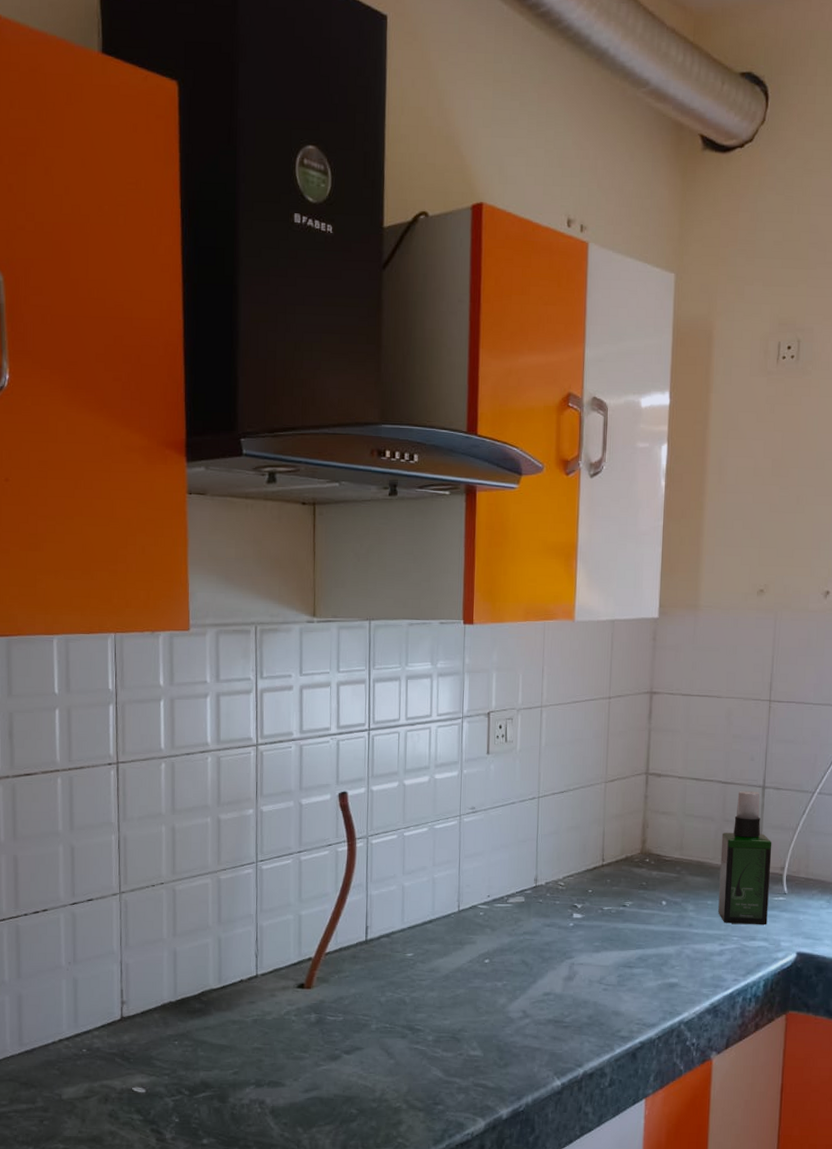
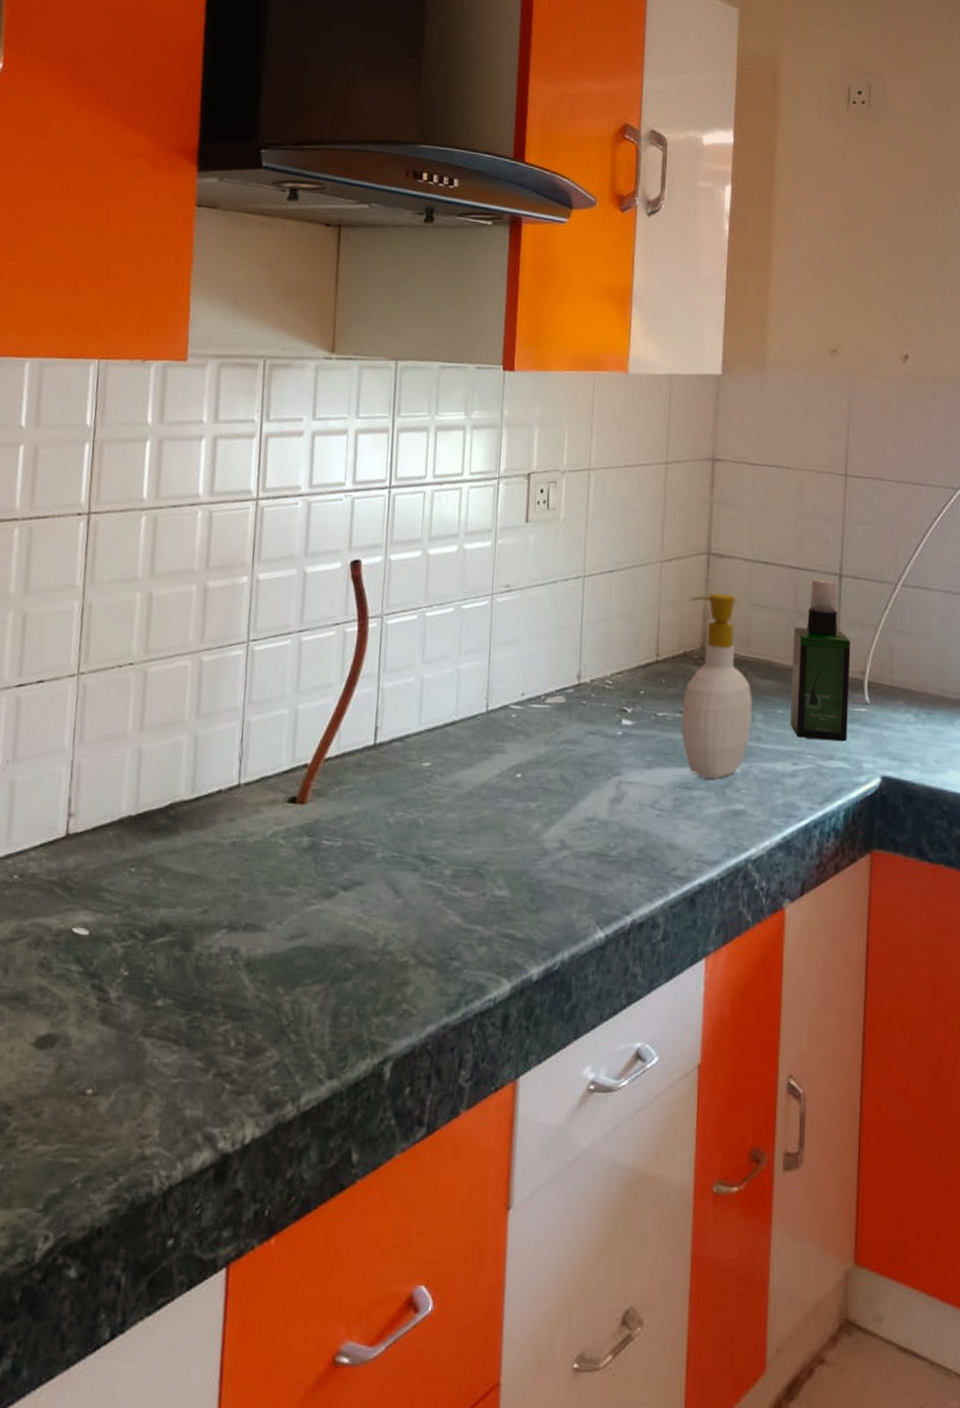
soap bottle: none [623,806,686,958] -> present [680,593,753,779]

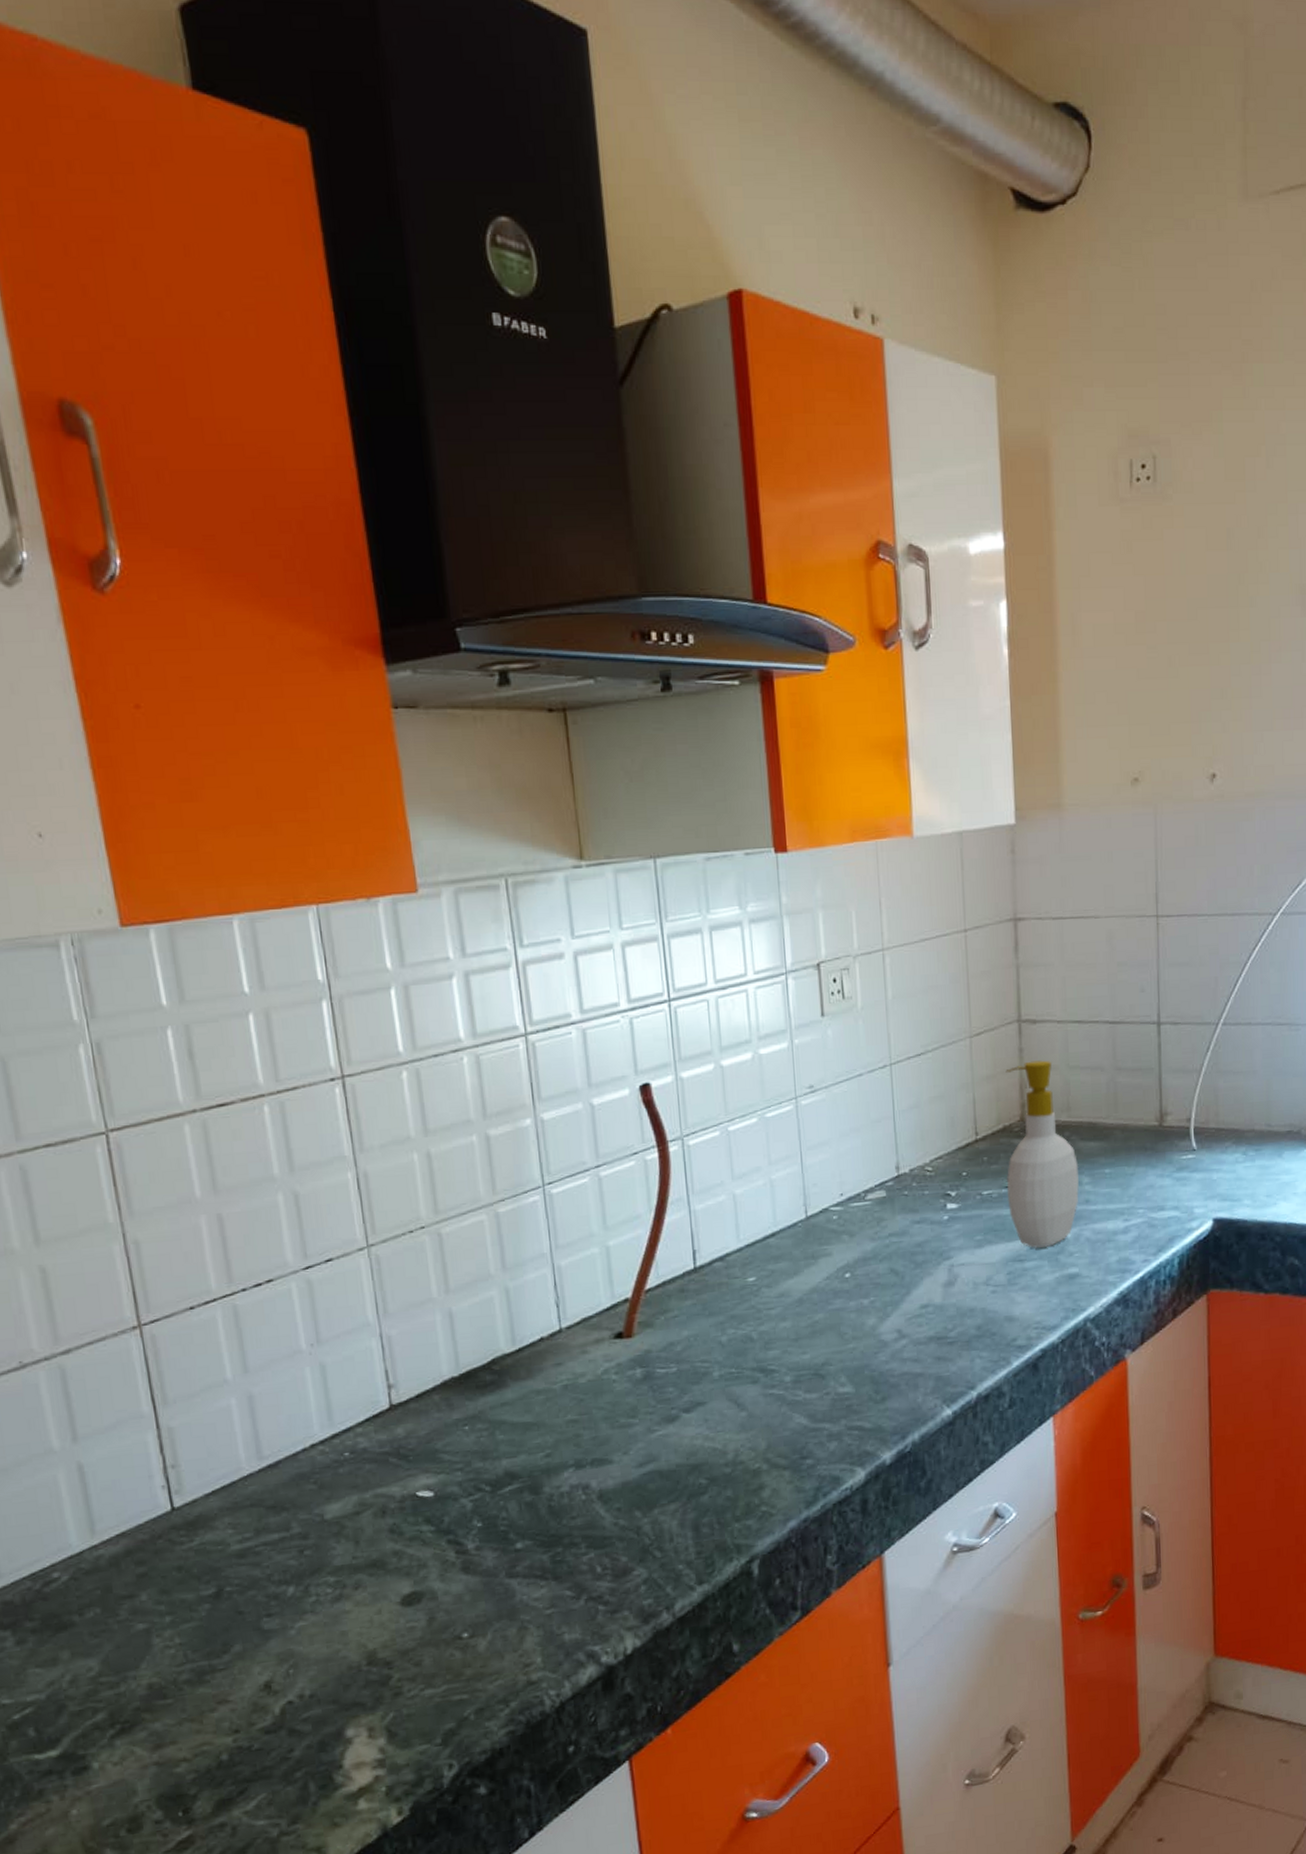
spray bottle: present [790,578,851,742] -> none [1114,1029,1177,1194]

